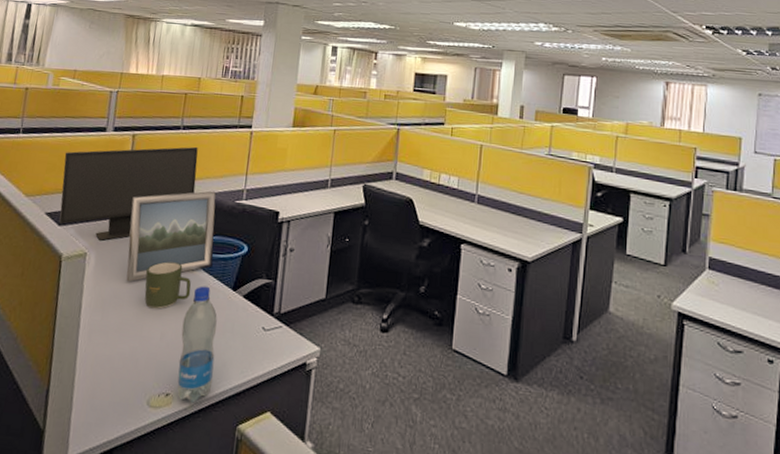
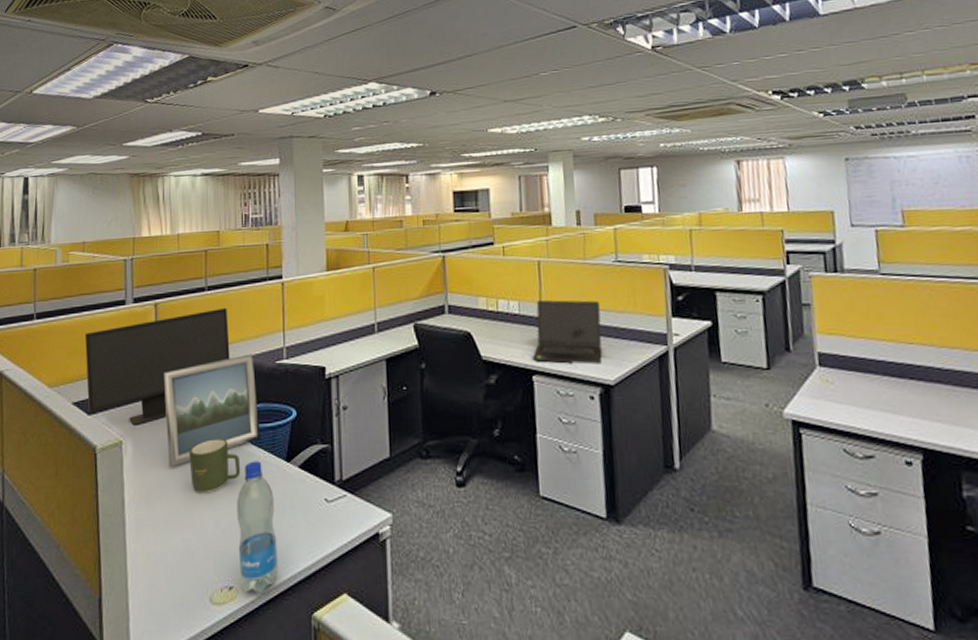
laptop: none [464,180,530,242] -> present [533,300,603,365]

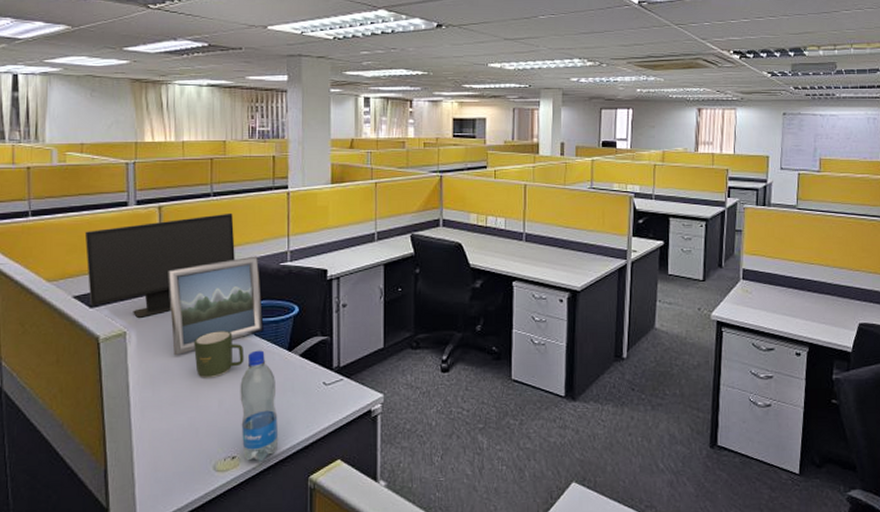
laptop: present [533,300,603,365] -> none [514,219,575,274]

